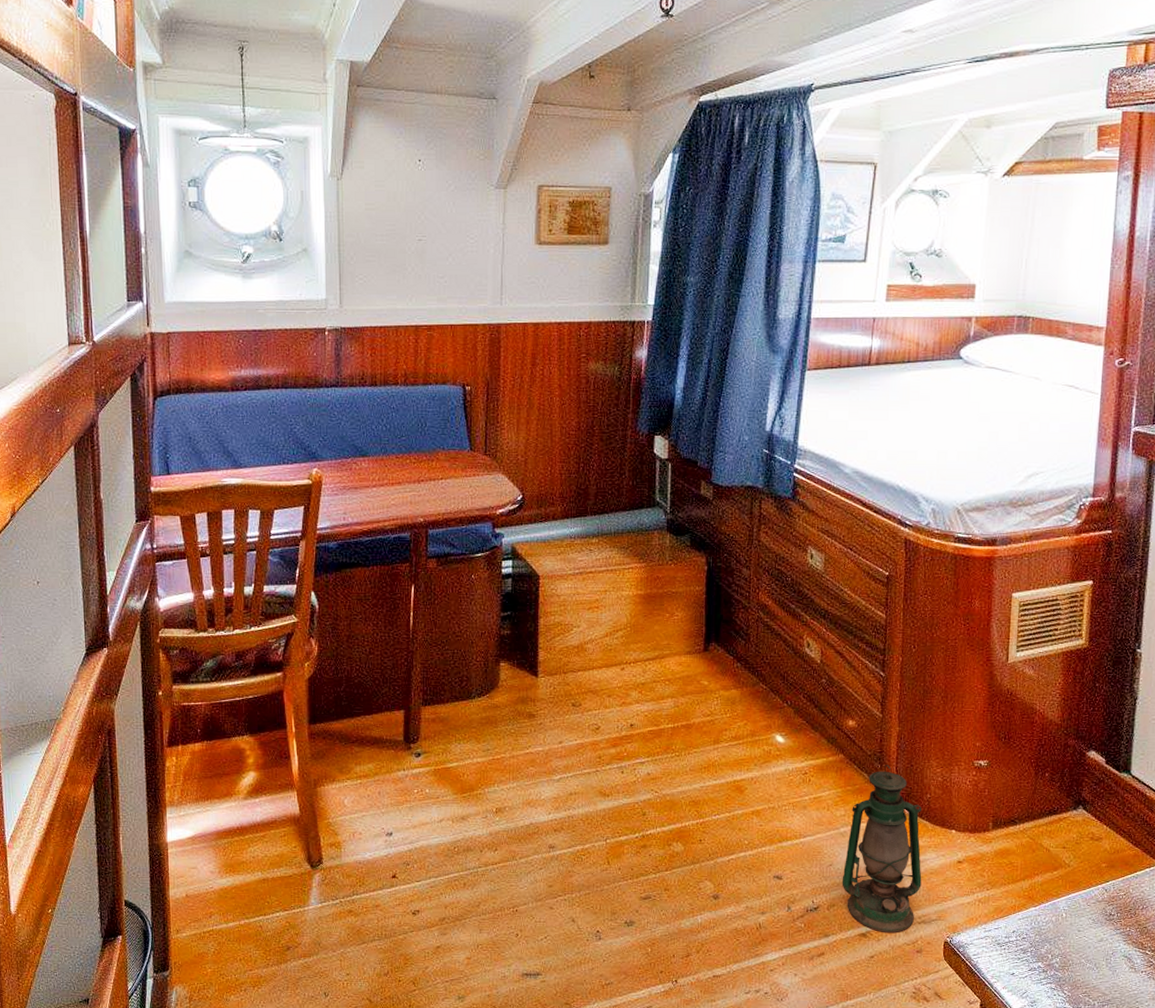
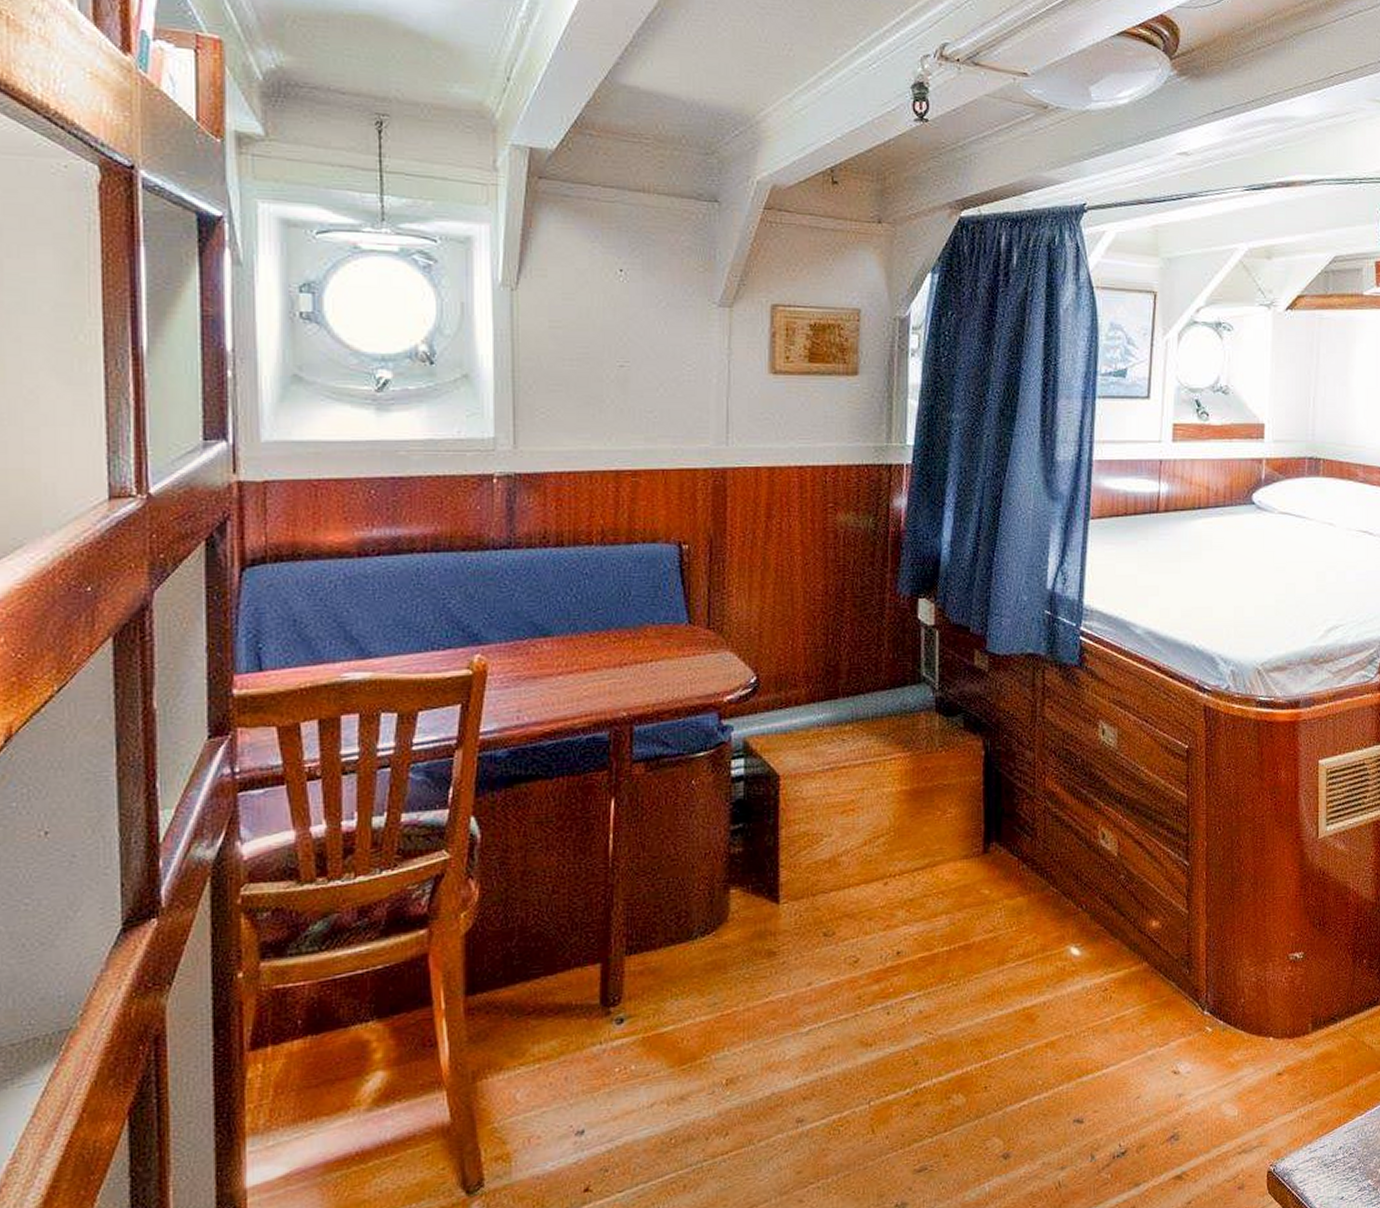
lantern: present [842,764,922,932] -> none [1152,968,1240,1171]

